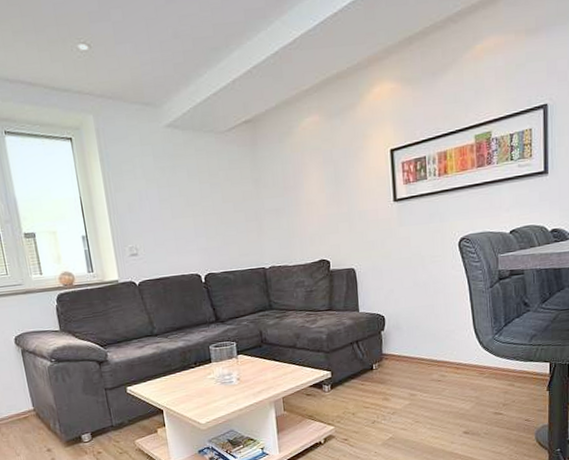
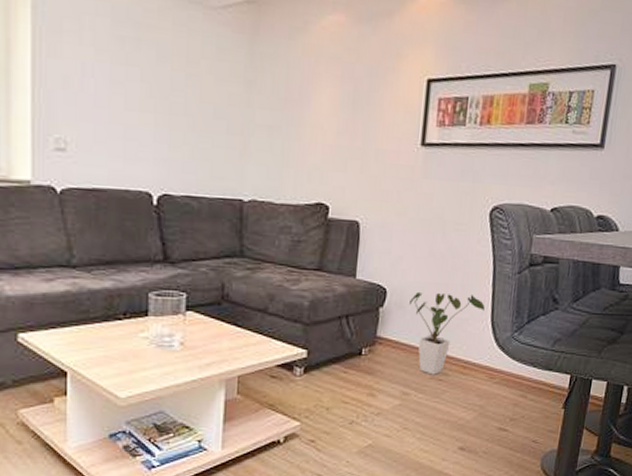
house plant: none [404,310,467,378] -> present [410,291,485,375]

